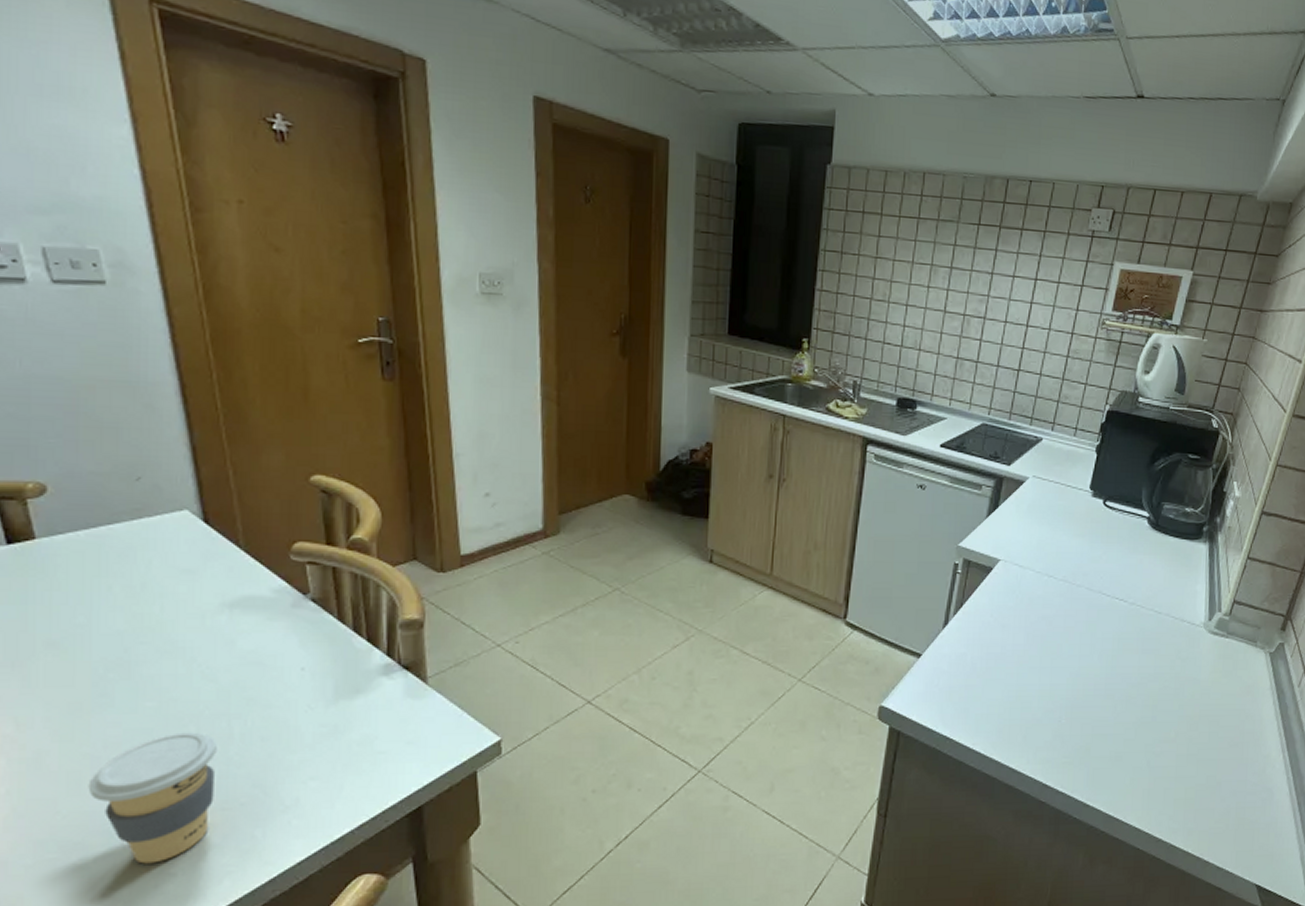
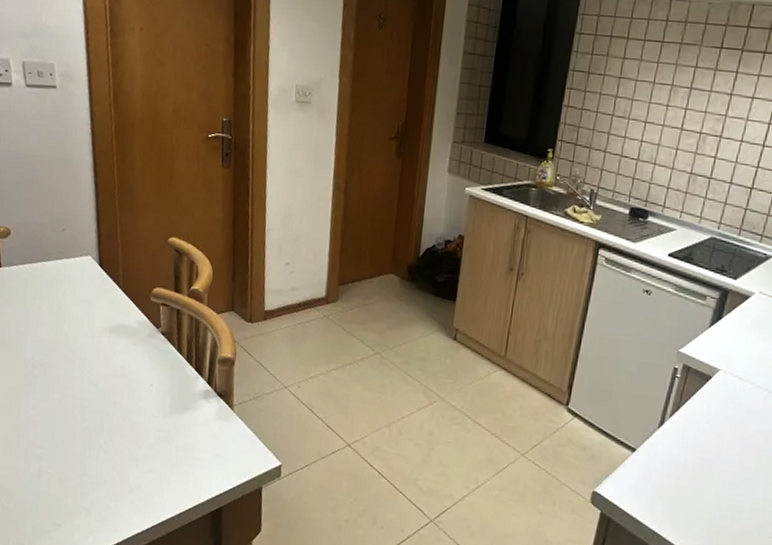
coffee cup: present [88,732,217,864] -> none [15,420,94,514]

